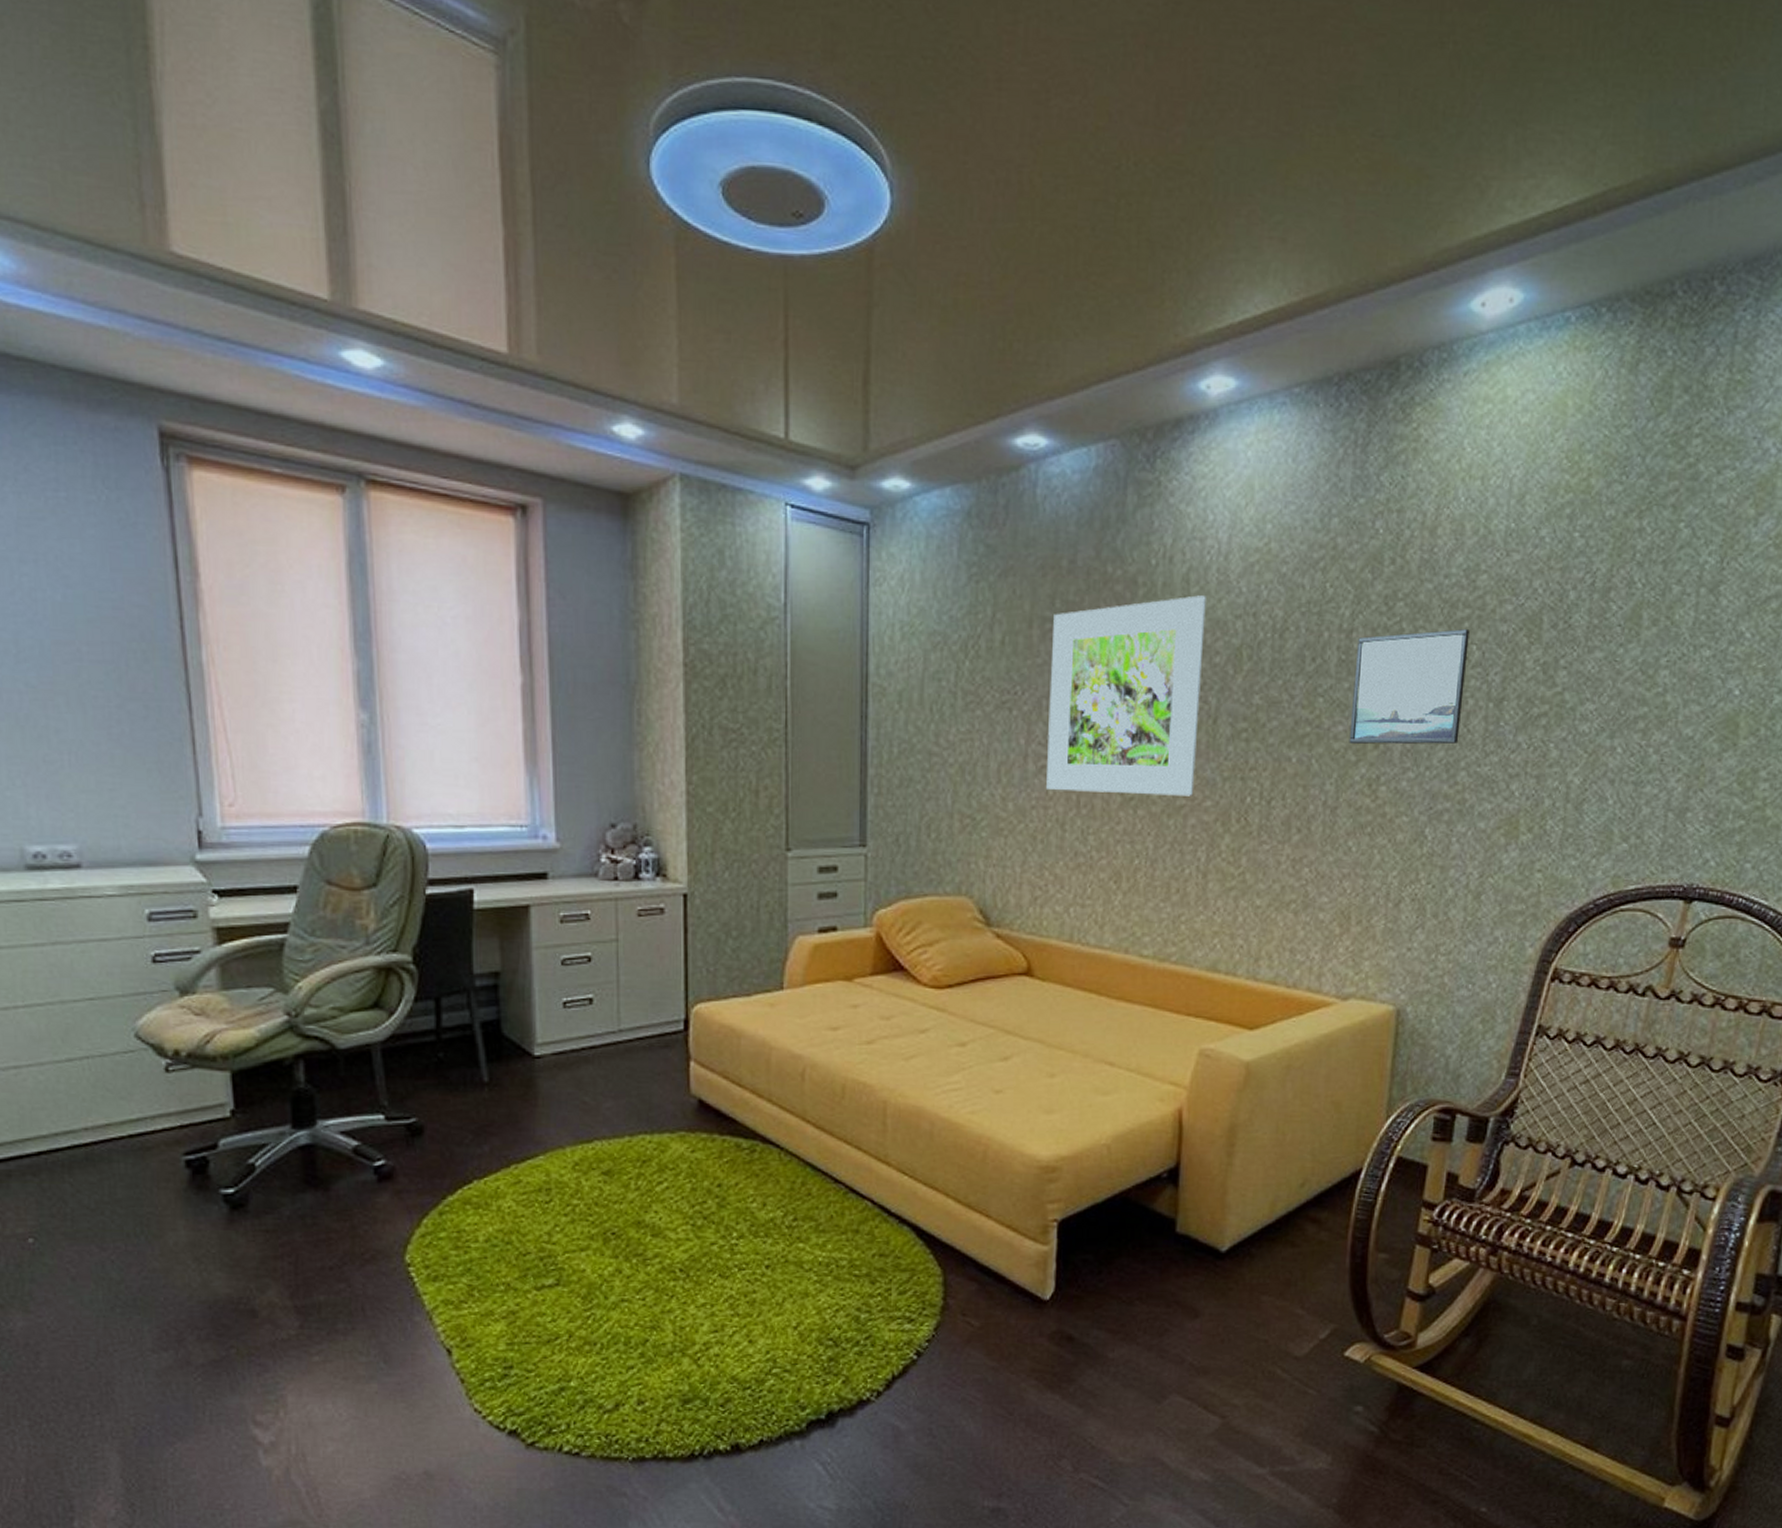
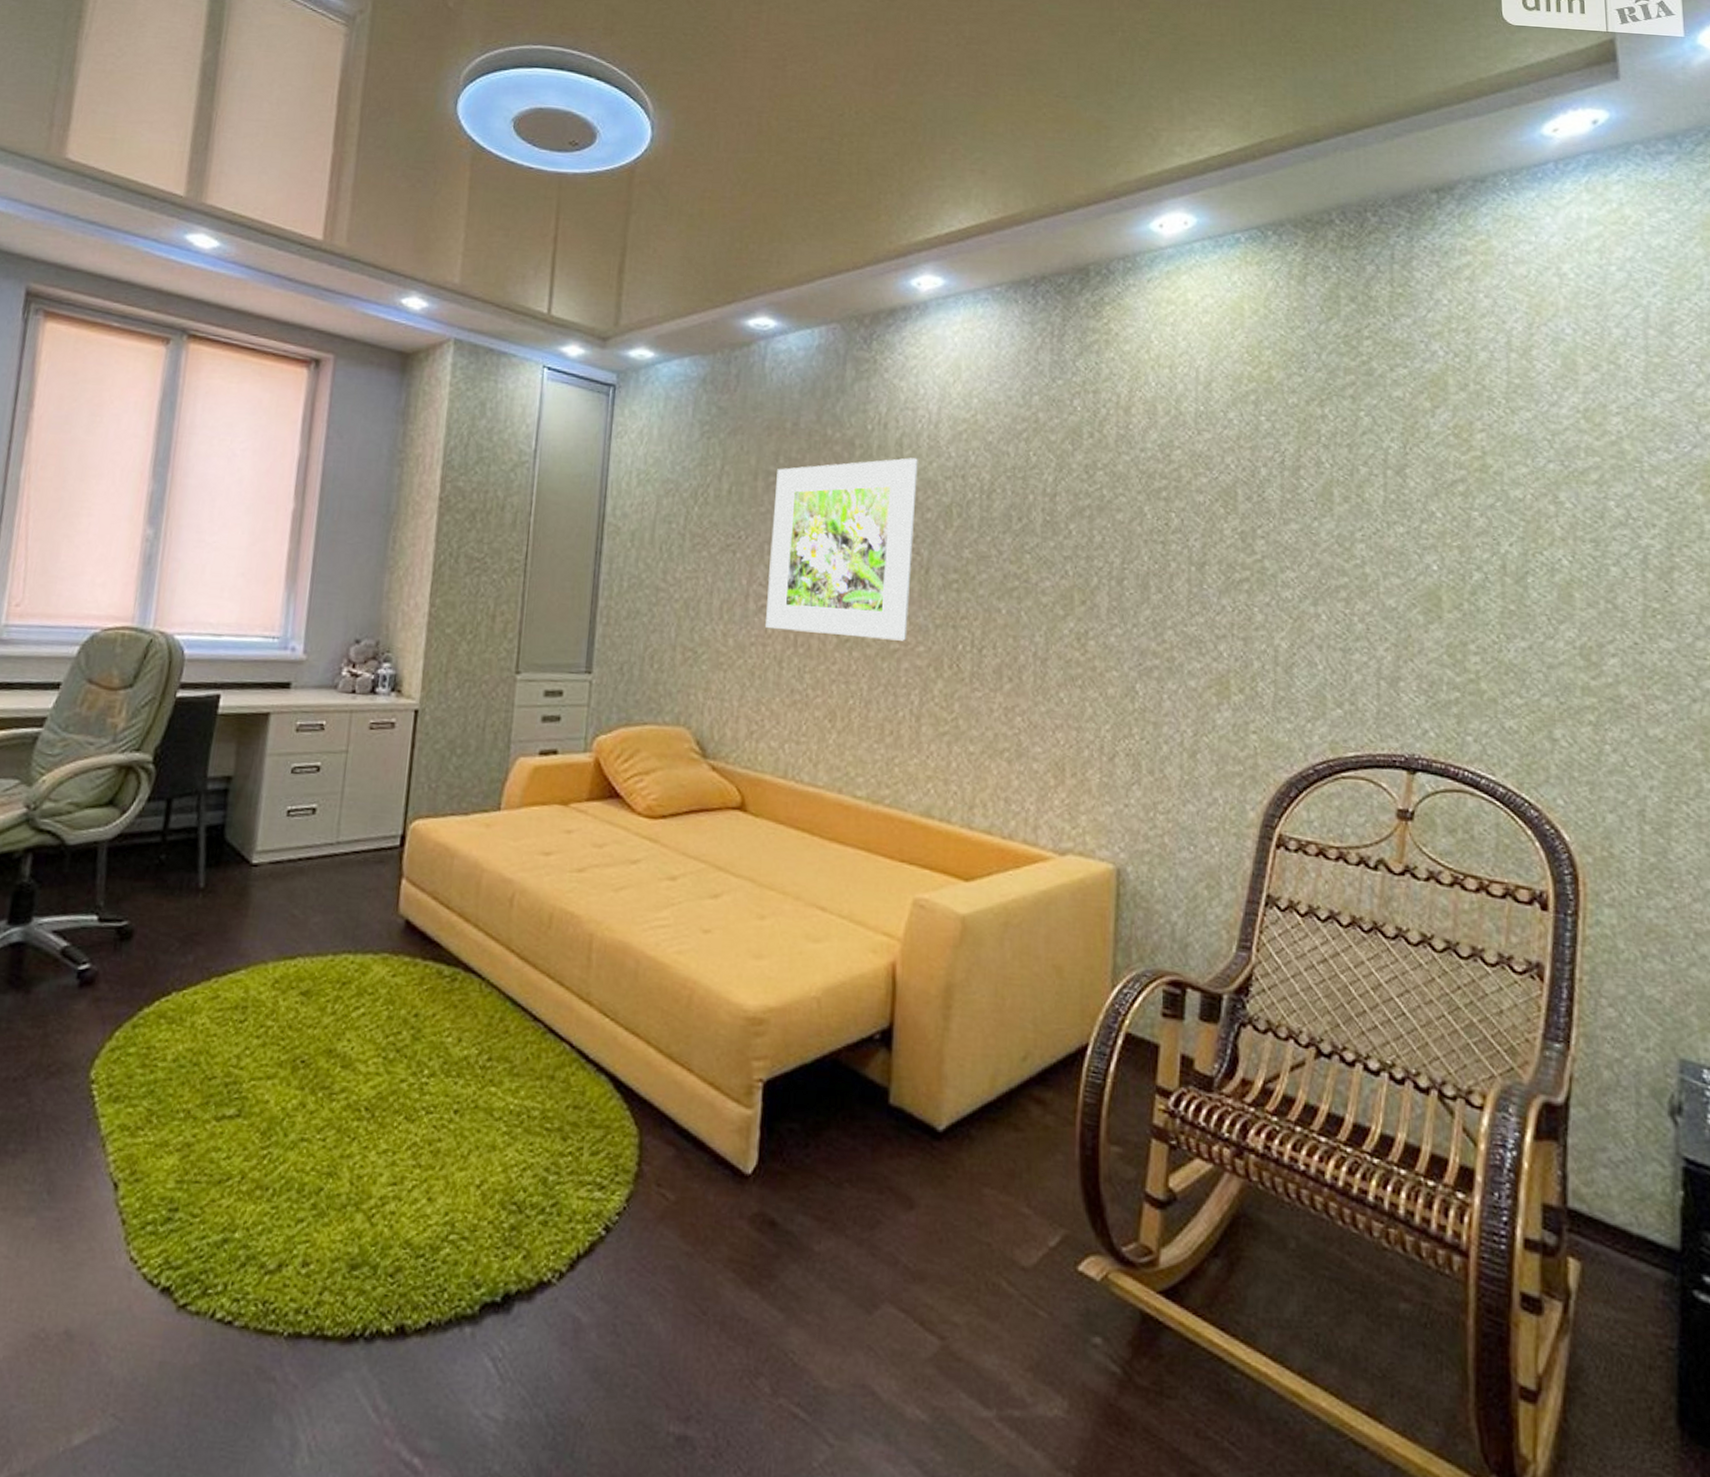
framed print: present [1349,629,1470,745] -> none [1056,498,1168,604]

